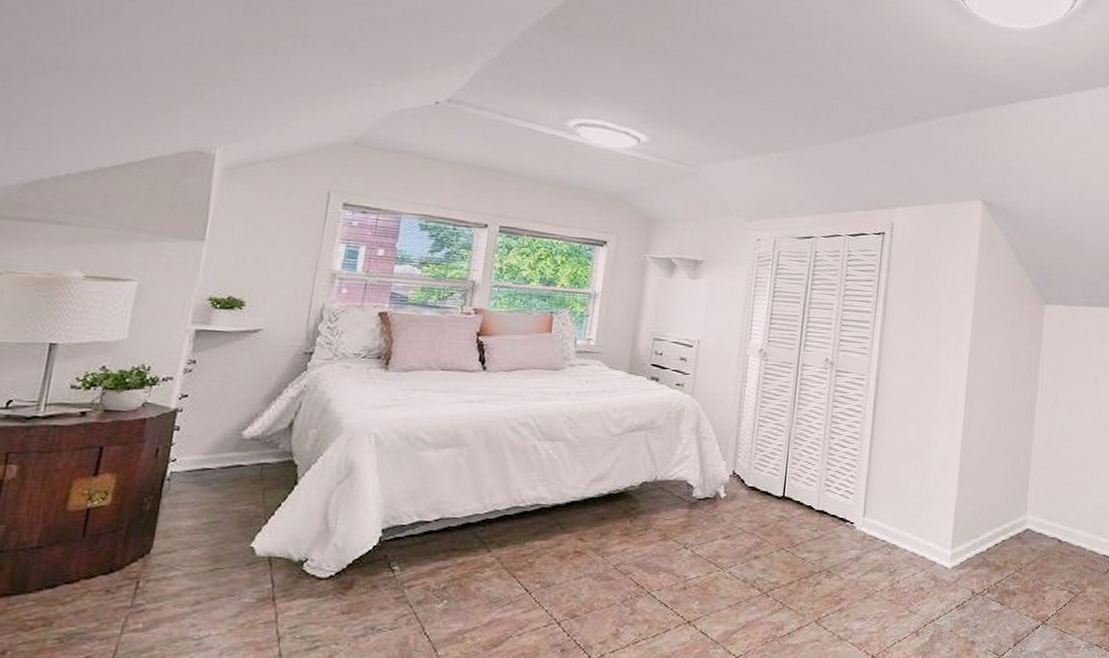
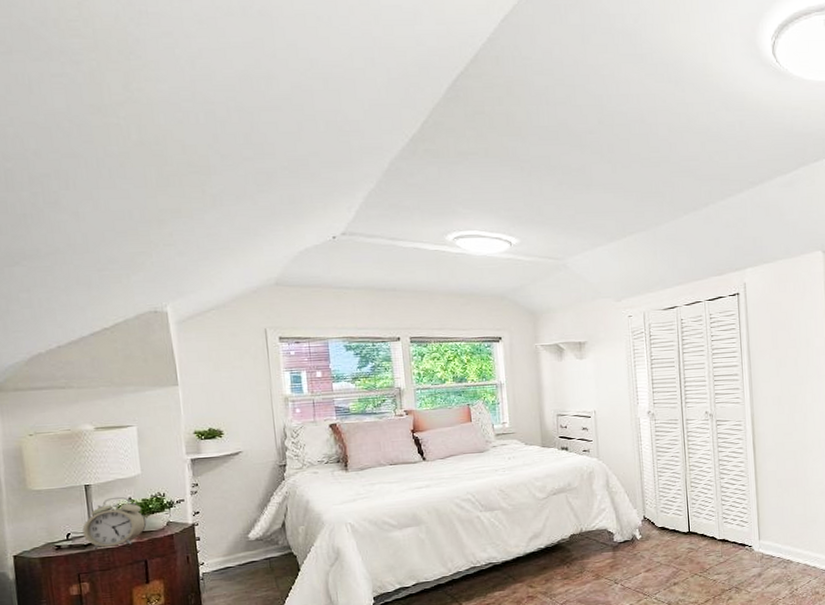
alarm clock: none [29,362,117,425] -> present [82,496,147,549]

